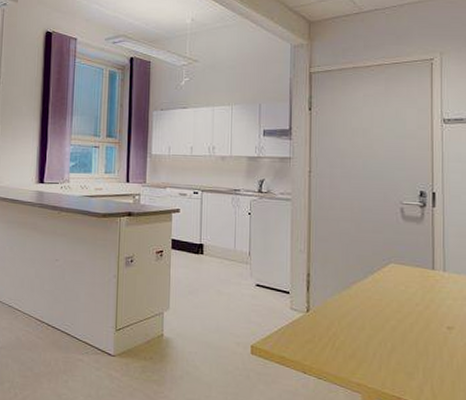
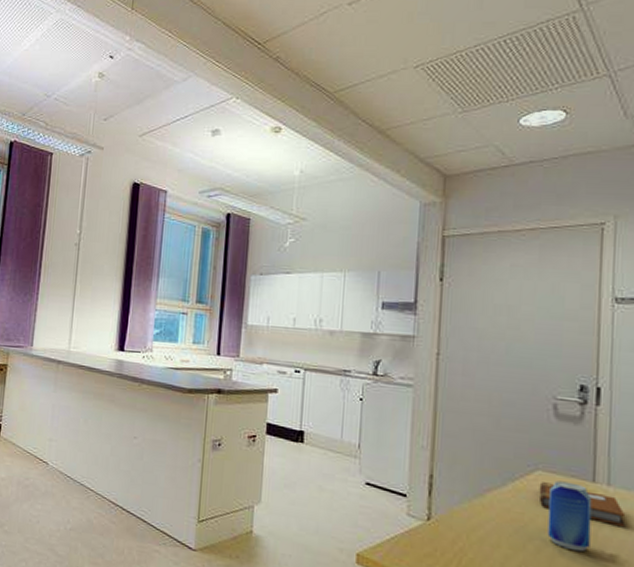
notebook: none [392,273,458,303] -> present [539,482,626,526]
beer can: none [400,270,433,328] -> present [547,480,592,552]

